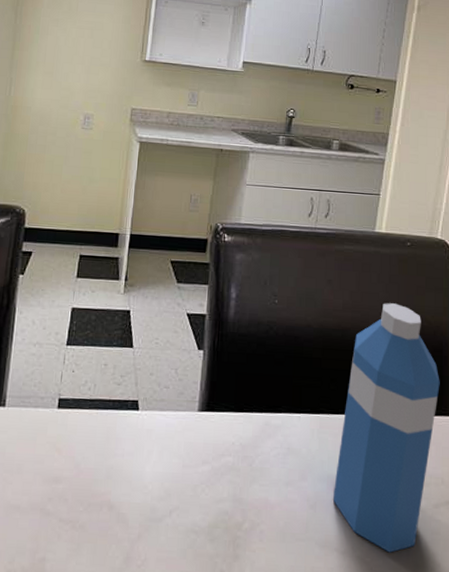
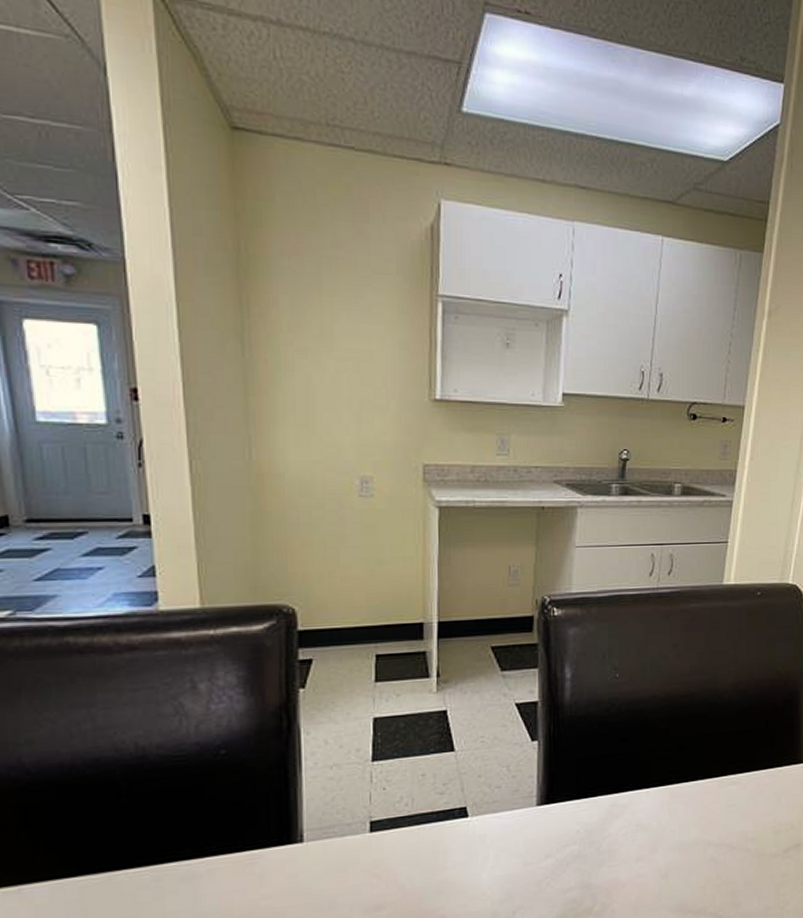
water bottle: present [332,303,440,553] -> none [684,659,790,903]

